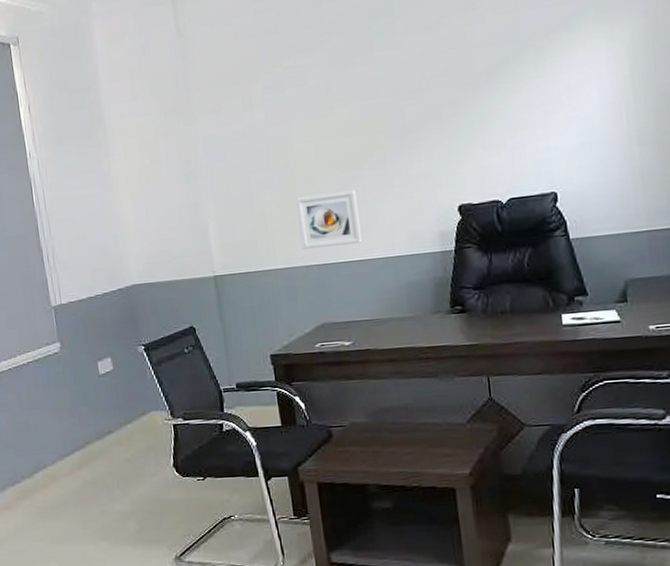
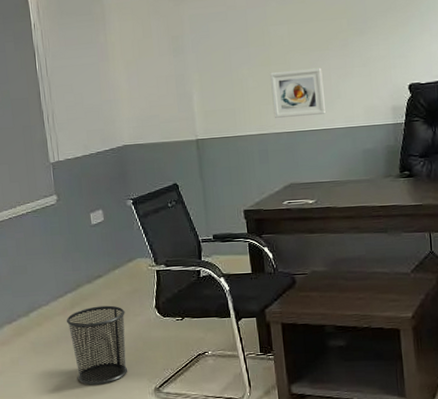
waste bin: none [74,464,145,554] -> present [66,305,128,385]

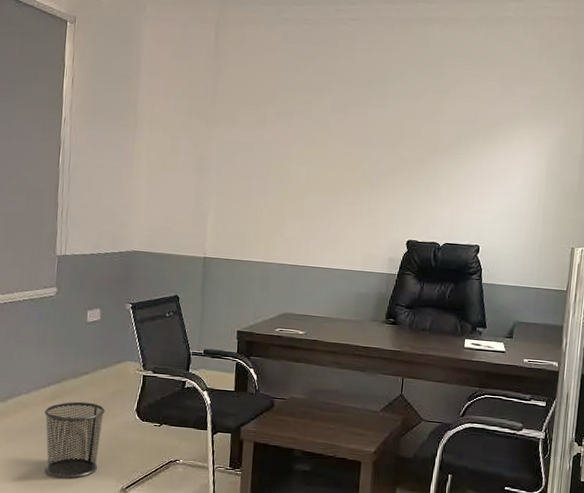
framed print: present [270,67,327,118] -> none [281,207,332,254]

